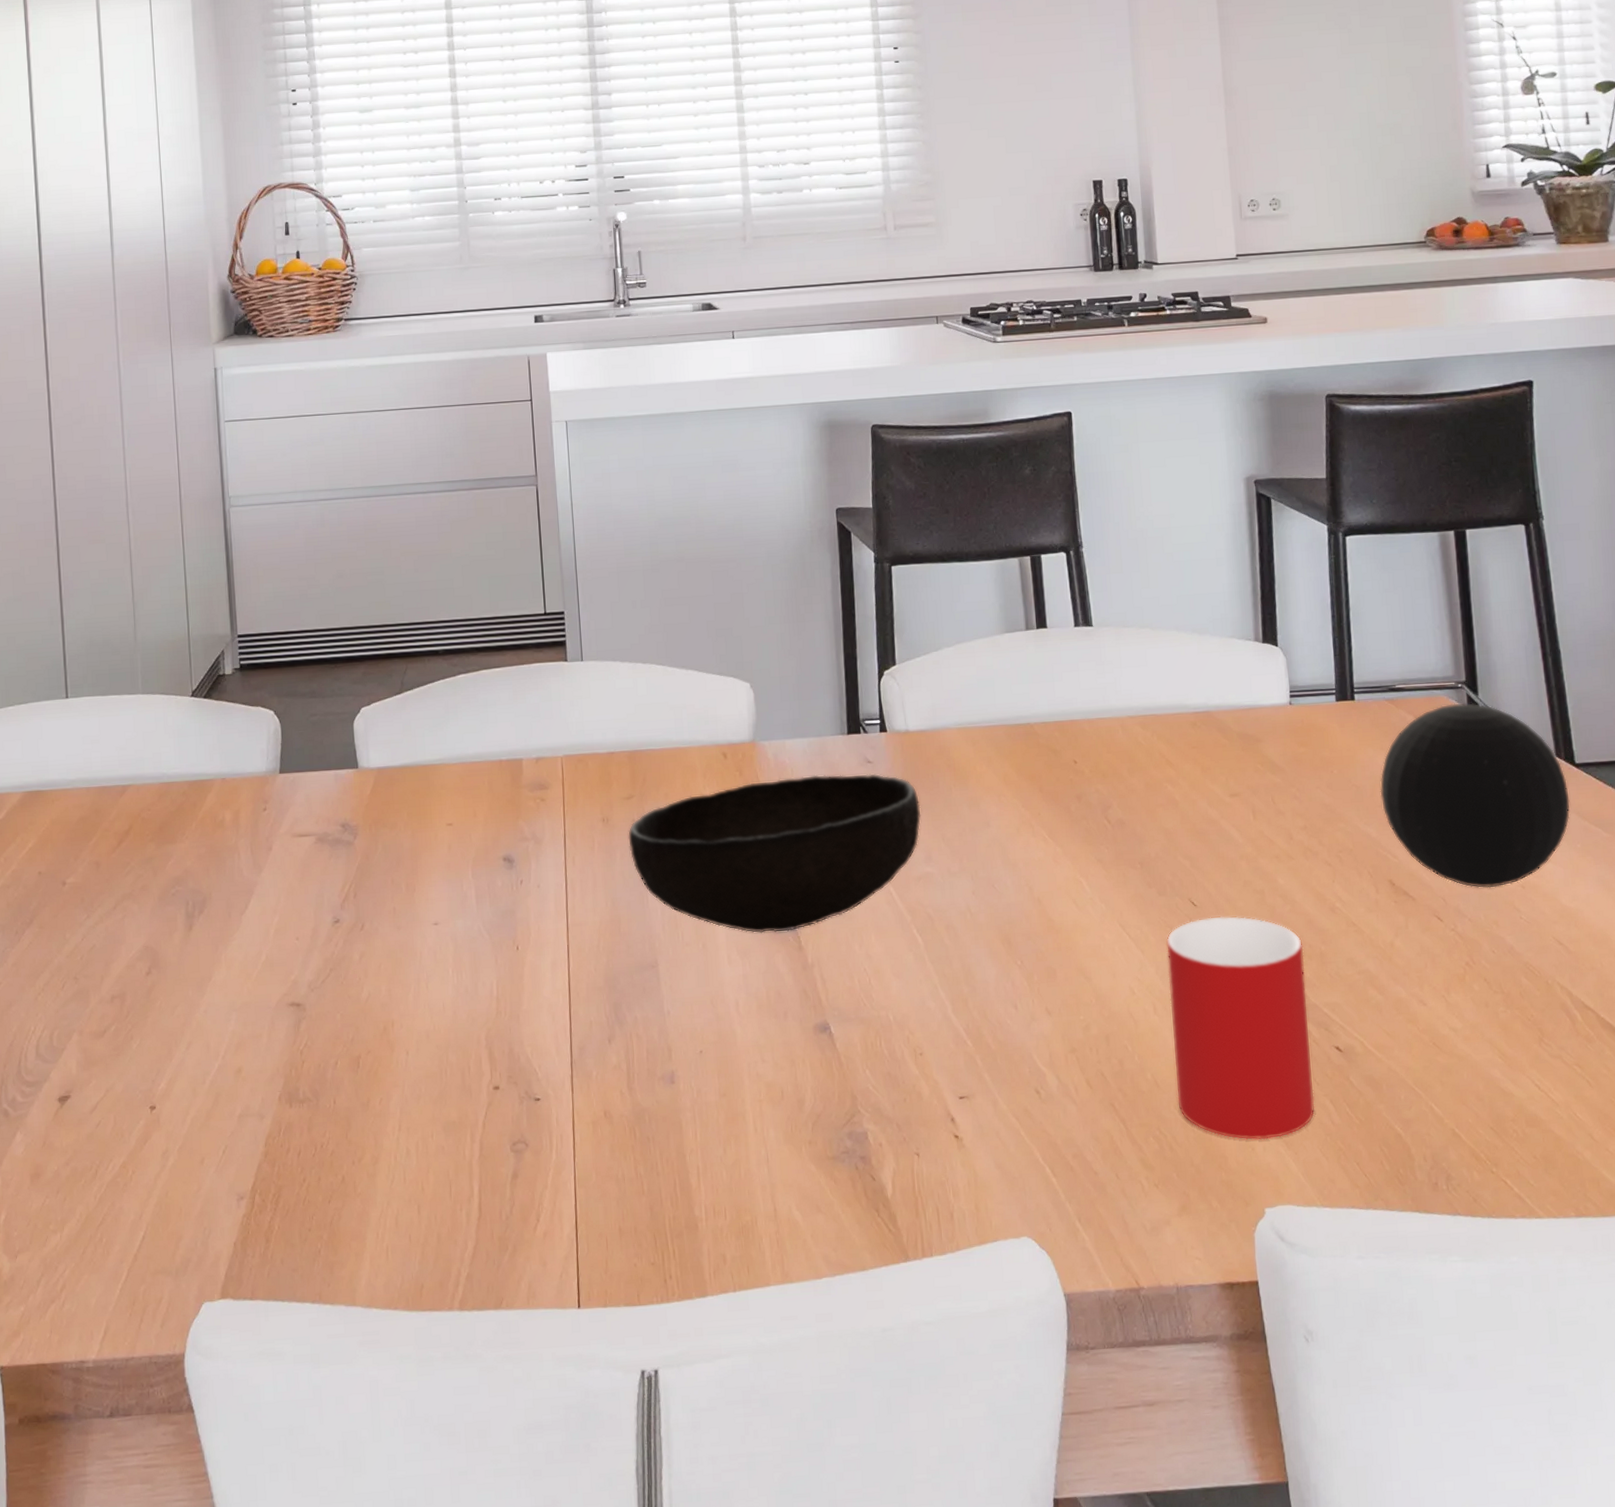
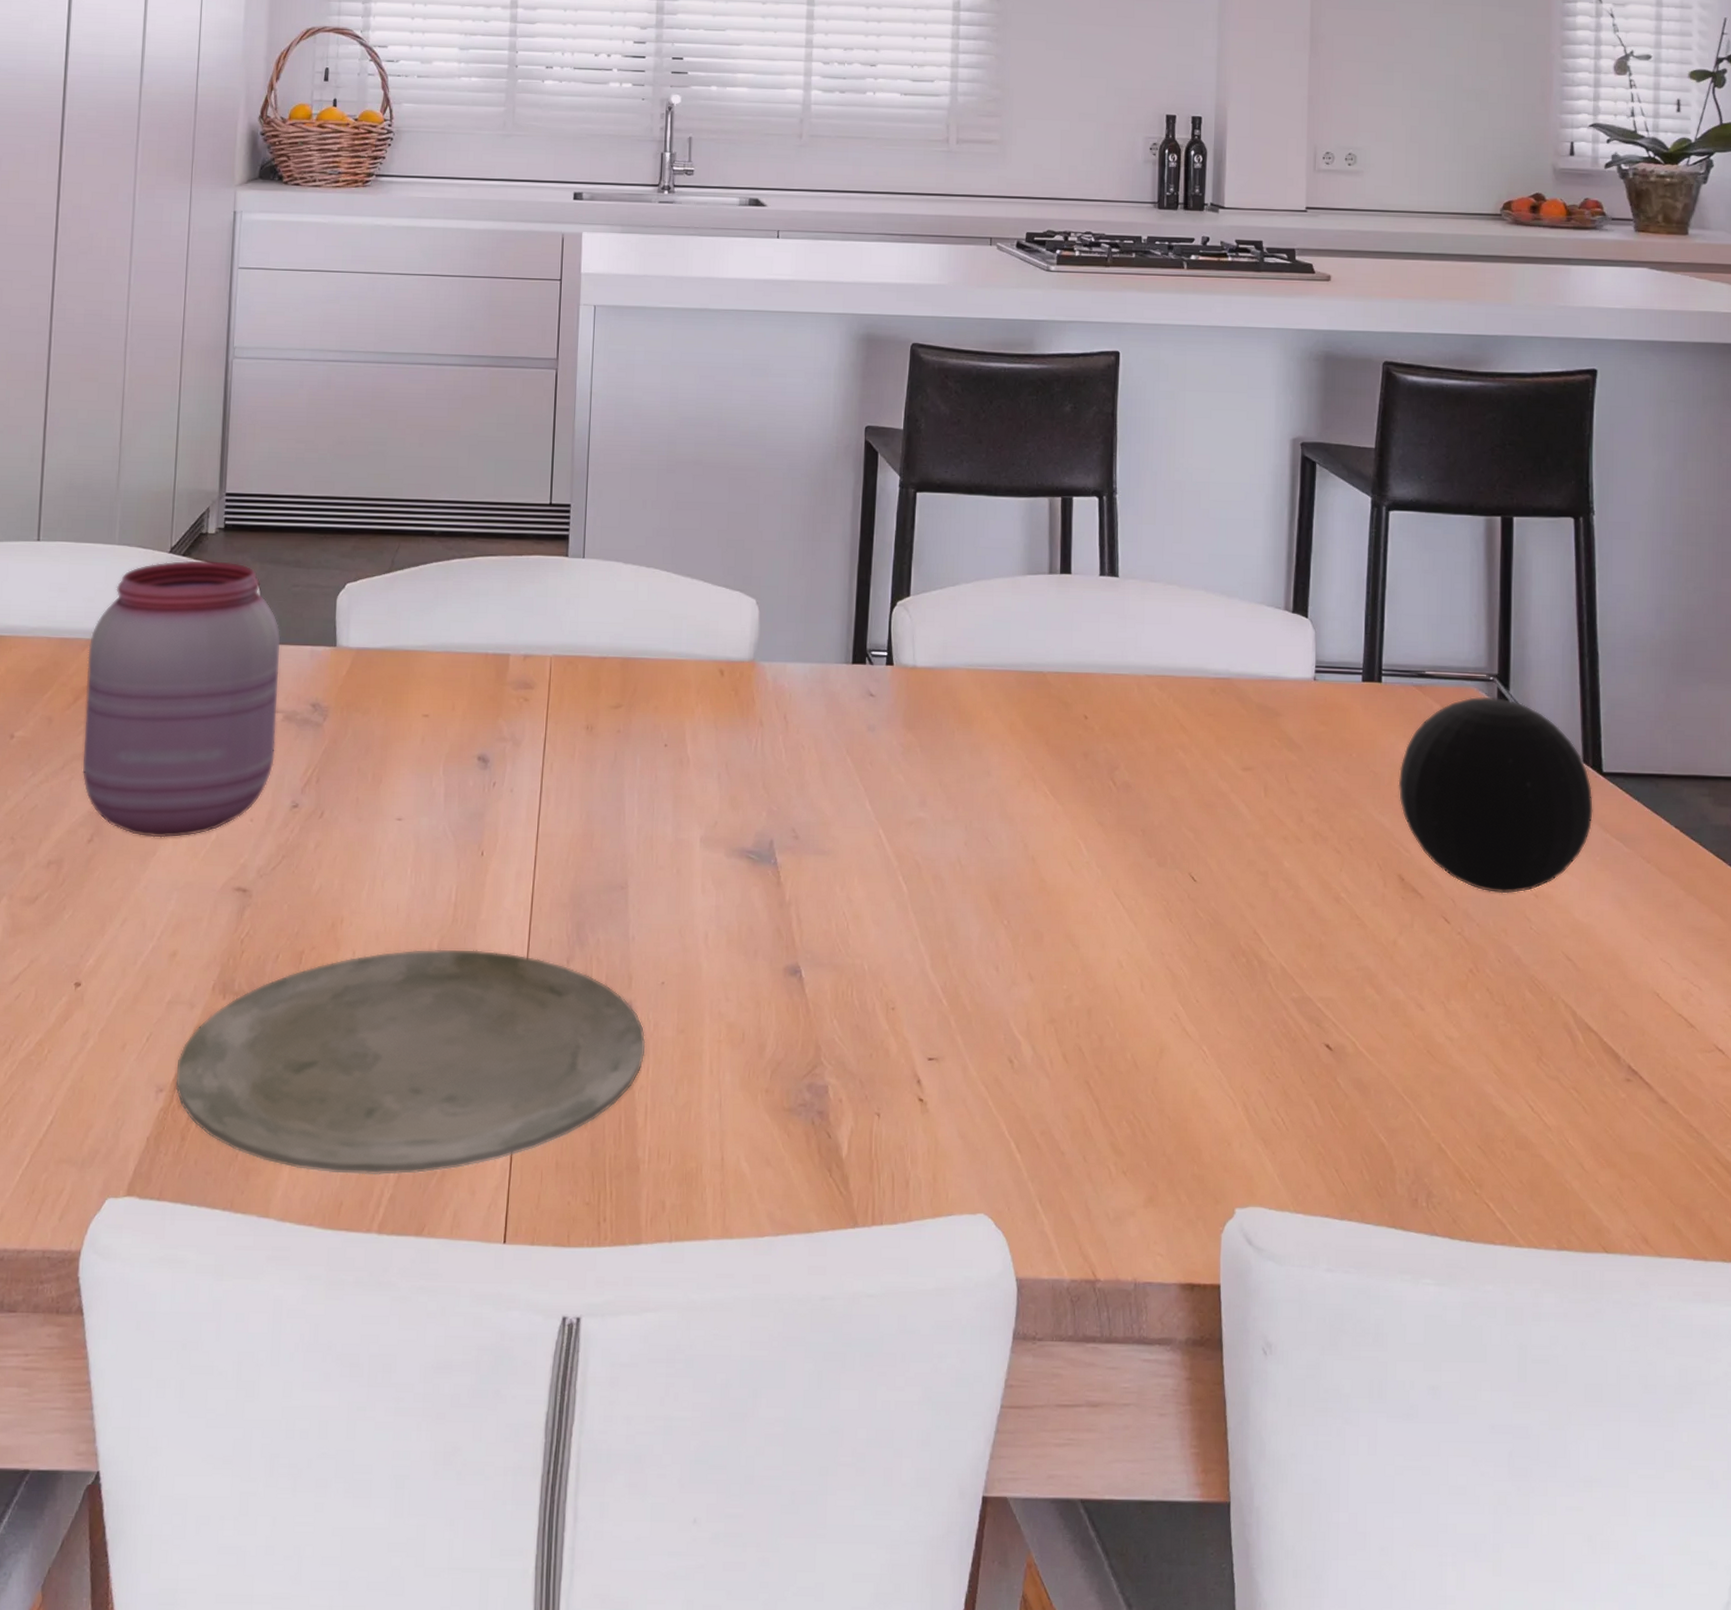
jar: none [125,699,313,964] -> present [82,560,281,838]
plate: none [254,1038,692,1259] -> present [175,949,646,1176]
bowl: present [628,773,921,934] -> none [611,702,920,865]
cup: present [1166,916,1315,1140] -> none [1156,894,1303,1135]

